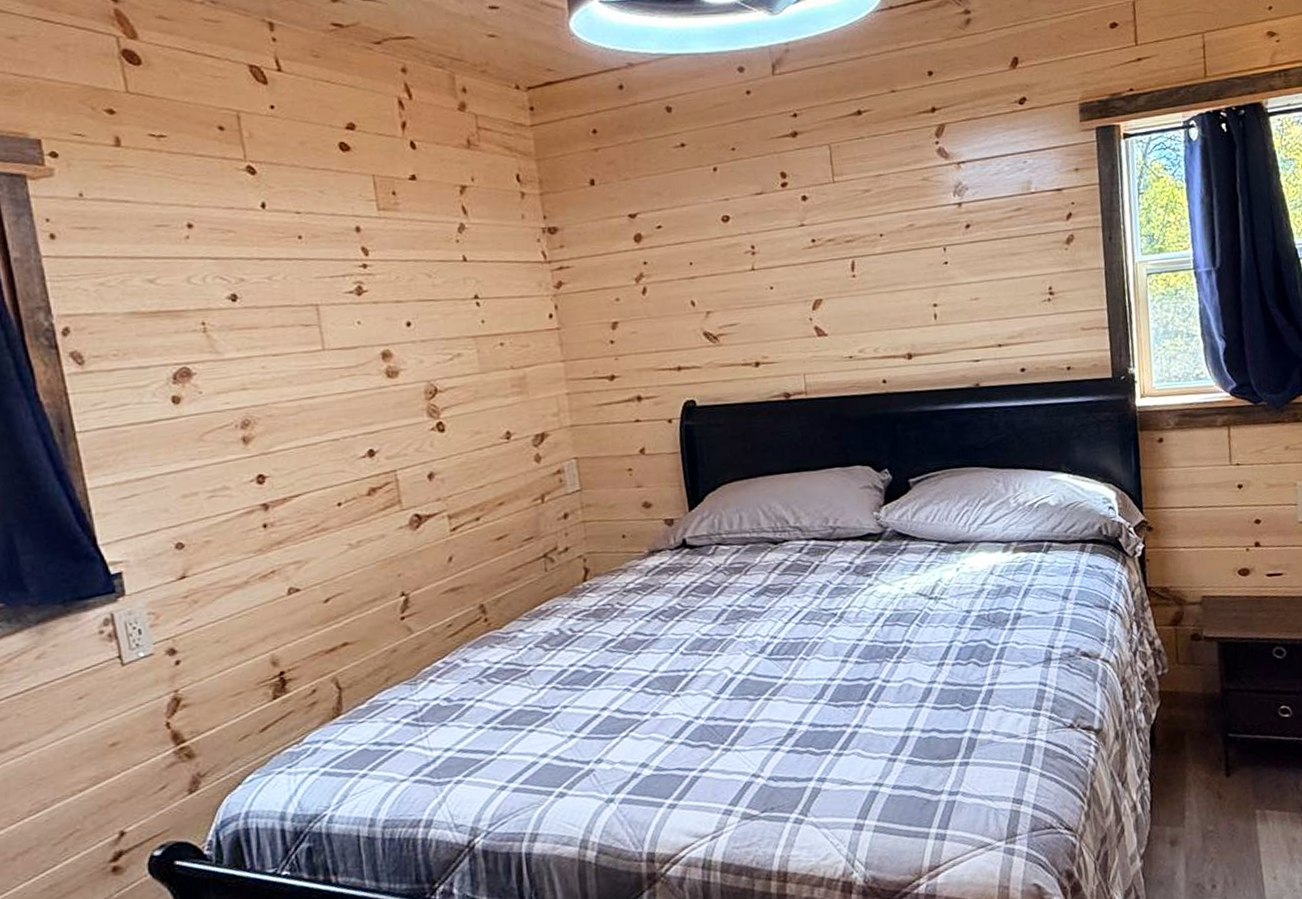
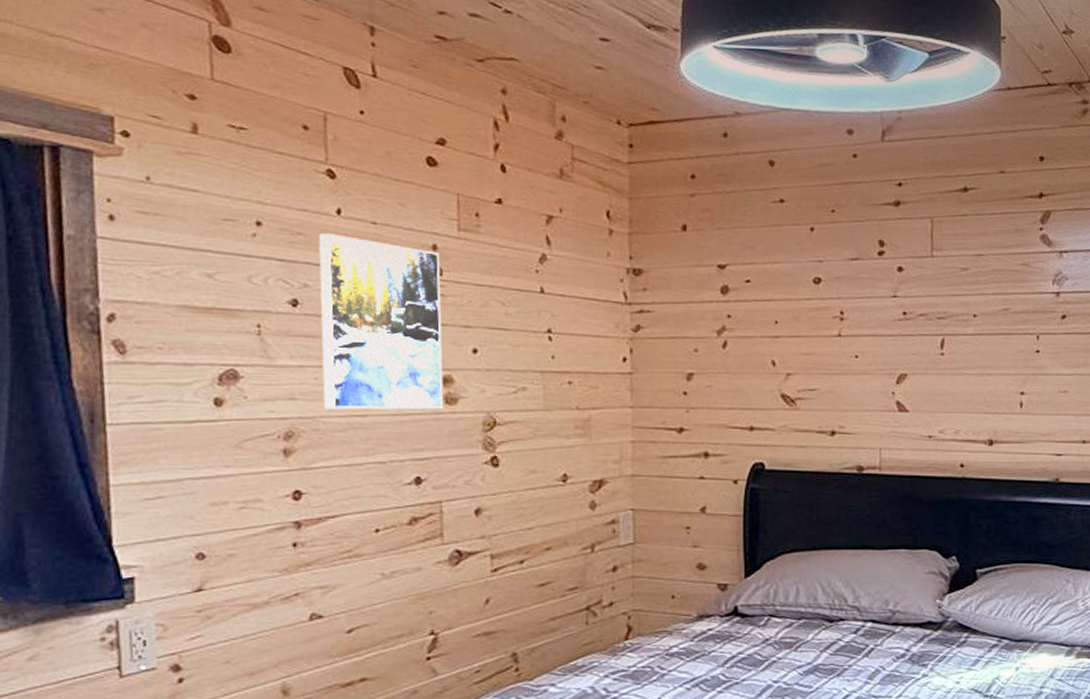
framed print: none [248,227,386,396] -> present [319,233,444,410]

